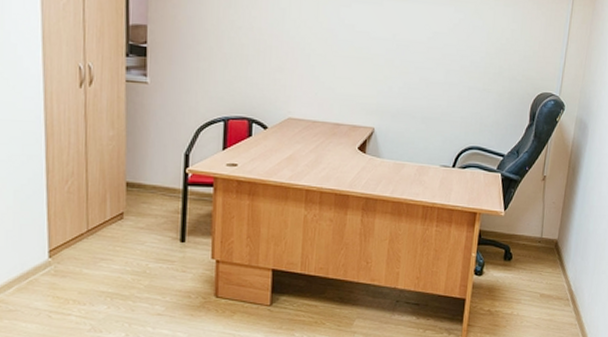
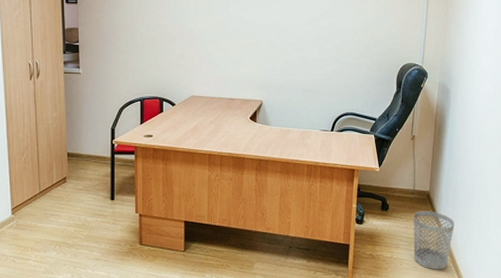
wastebasket: none [536,262,583,328] -> present [413,211,455,270]

